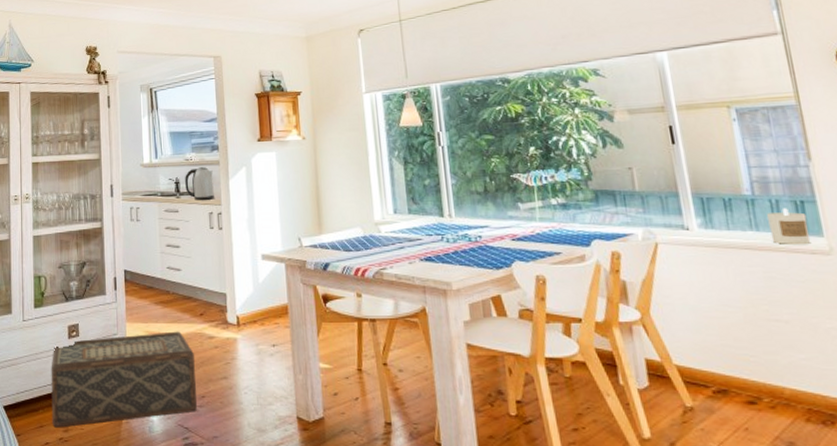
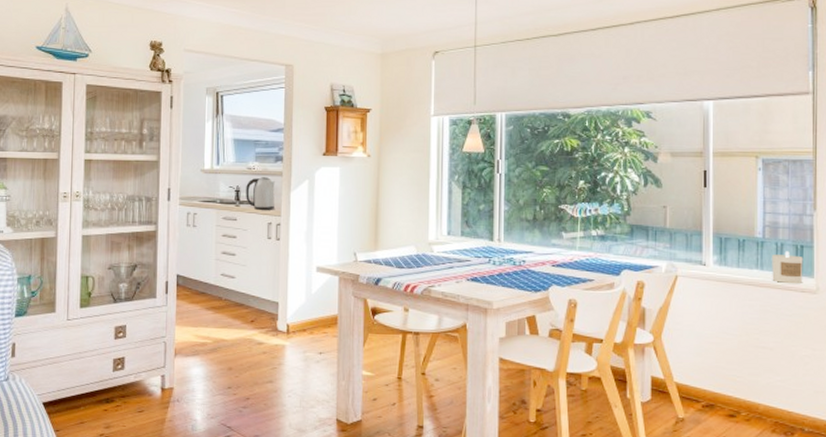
woven basket: present [51,331,197,428] -> none [93,336,242,425]

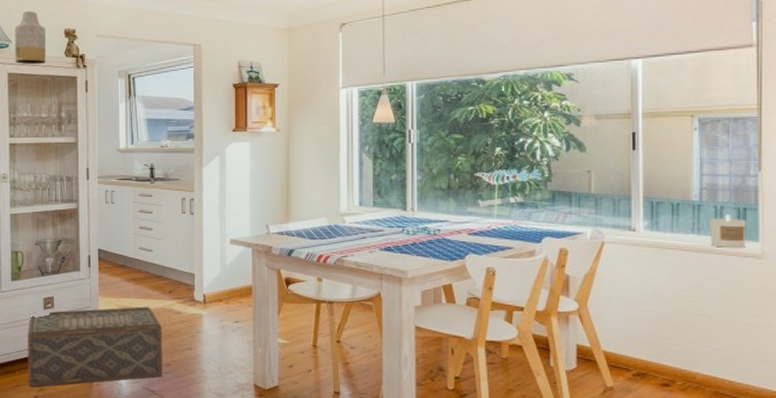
woven basket: none [93,336,242,425] -> present [27,306,162,388]
vase: none [95,20,131,77] -> present [14,11,47,65]
kettle: present [246,177,276,210] -> none [160,154,189,186]

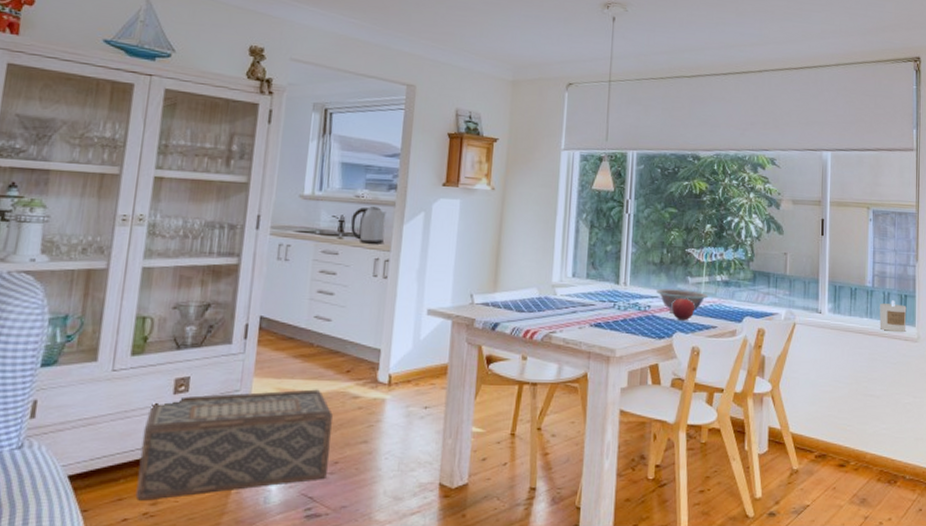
vase: present [14,11,47,65] -> none [177,18,226,84]
kettle: none [160,154,189,186] -> present [351,207,386,244]
decorative bowl: none [445,213,501,236] -> present [656,288,708,313]
fruit: none [463,219,487,243] -> present [672,296,695,321]

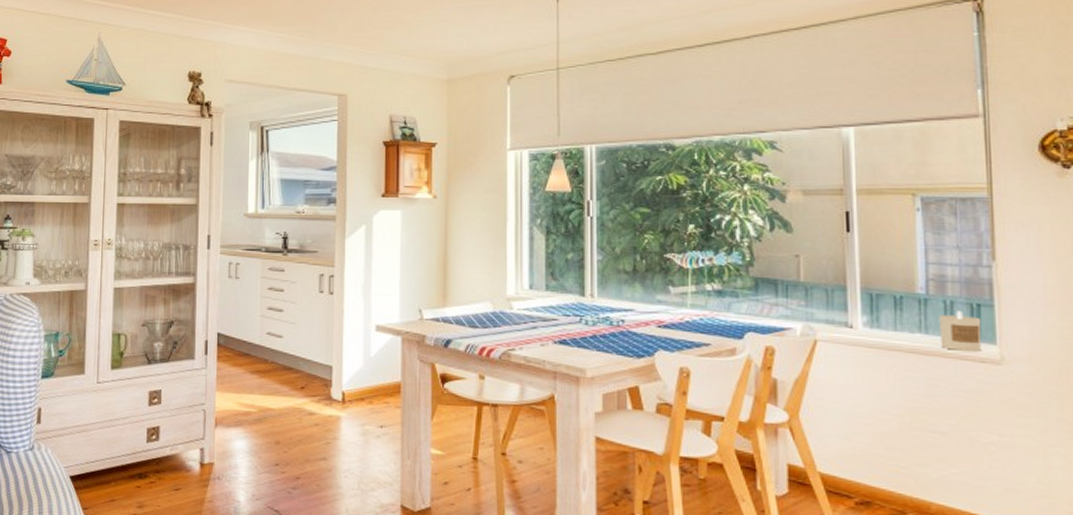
woven basket: present [135,389,333,501] -> none [124,404,291,503]
kettle: present [351,207,386,244] -> none [294,222,328,260]
decorative bowl: present [656,288,708,313] -> none [631,300,696,329]
fruit: present [672,296,695,321] -> none [652,309,680,337]

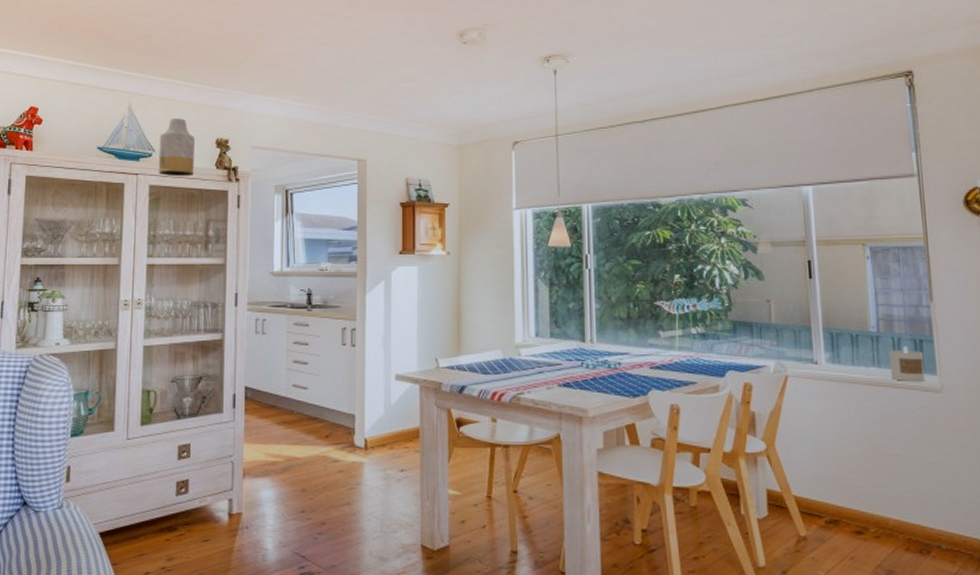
vase: none [128,50,167,112] -> present [158,118,196,177]

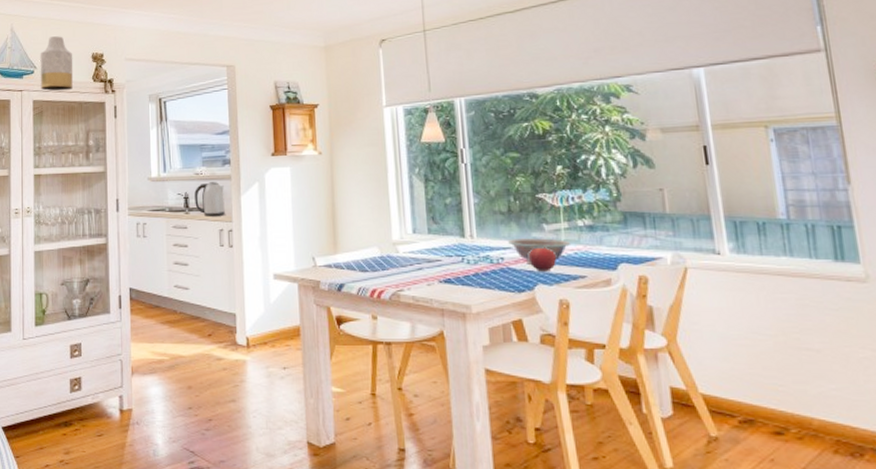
kettle: none [318,279,350,314] -> present [194,182,226,216]
decorative bowl: none [626,344,683,370] -> present [508,238,570,265]
fruit: none [645,352,670,377] -> present [529,245,556,272]
candle: present [889,346,925,383] -> none [802,233,846,272]

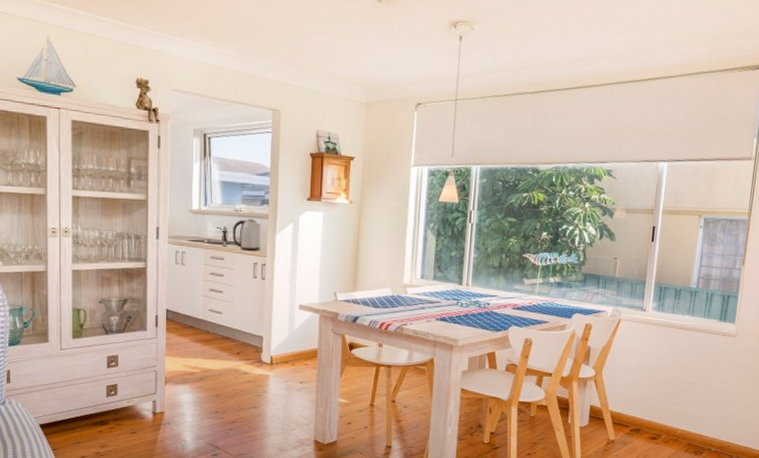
vase: present [40,36,74,92] -> none [80,54,116,115]
decorative bowl: present [508,238,570,265] -> none [495,289,541,310]
fruit: present [529,245,556,272] -> none [509,296,529,316]

